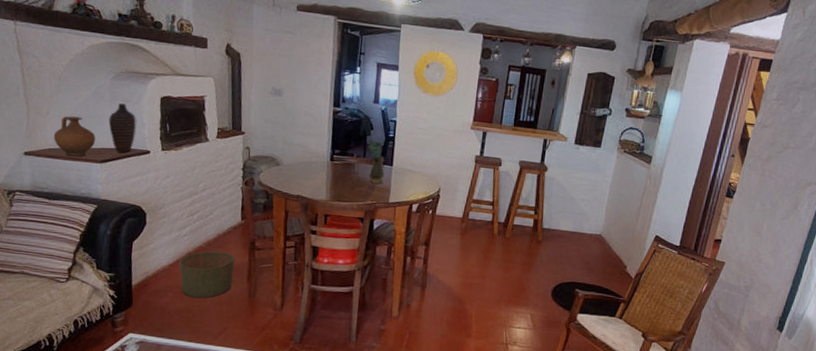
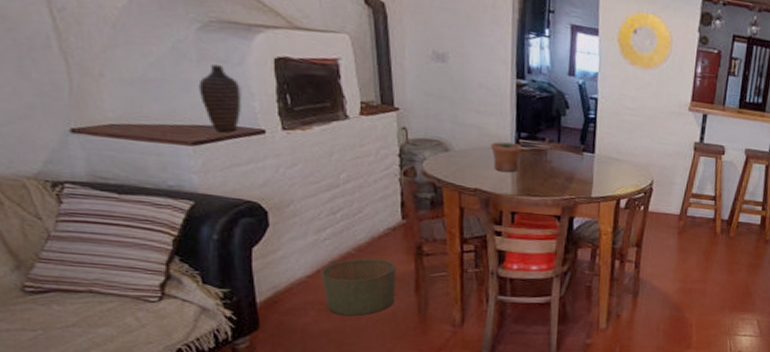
ceramic jug: present [53,116,95,157] -> none [114,80,181,136]
planter: none [310,157,335,182] -> present [490,141,522,173]
vase: present [367,138,385,185] -> none [562,119,585,176]

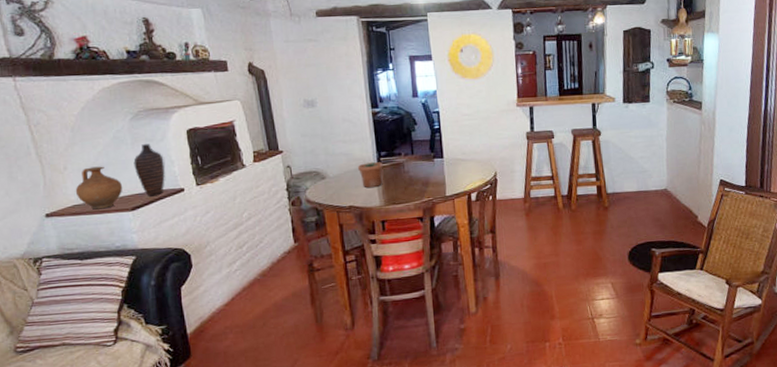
ceramic jug: none [114,80,181,136] -> present [75,166,122,210]
basket: present [321,257,396,317] -> none [235,279,296,335]

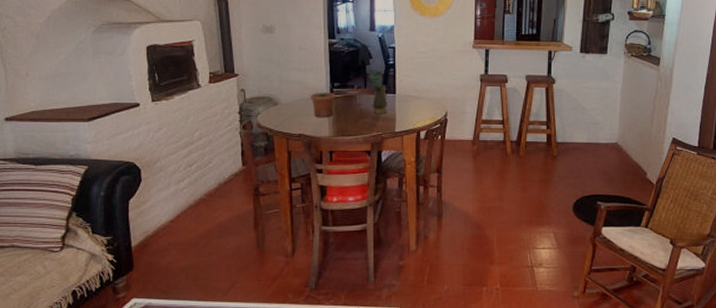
ceramic jug: present [75,166,122,210] -> none [35,75,80,117]
decorative vase: present [133,144,165,197] -> none [93,57,122,109]
vase: none [414,134,437,180] -> present [367,68,388,115]

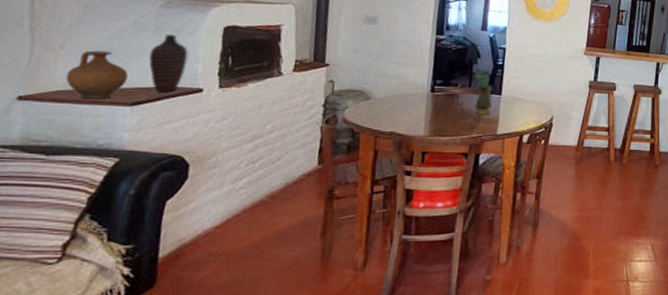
ceramic jug: none [35,75,80,117] -> present [65,50,128,99]
decorative vase: none [93,57,122,109] -> present [148,34,188,93]
planter: present [310,91,335,118] -> none [407,88,436,116]

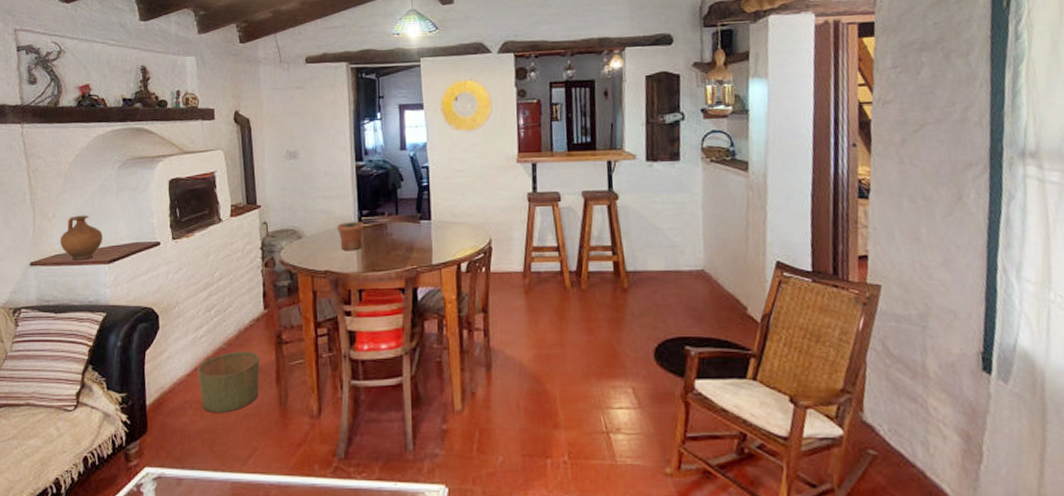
decorative vase: present [148,34,188,93] -> none [116,193,144,249]
basket: none [229,204,306,266] -> present [198,350,259,414]
planter: none [407,88,436,116] -> present [336,221,364,251]
vase: present [473,67,493,116] -> none [399,191,423,245]

